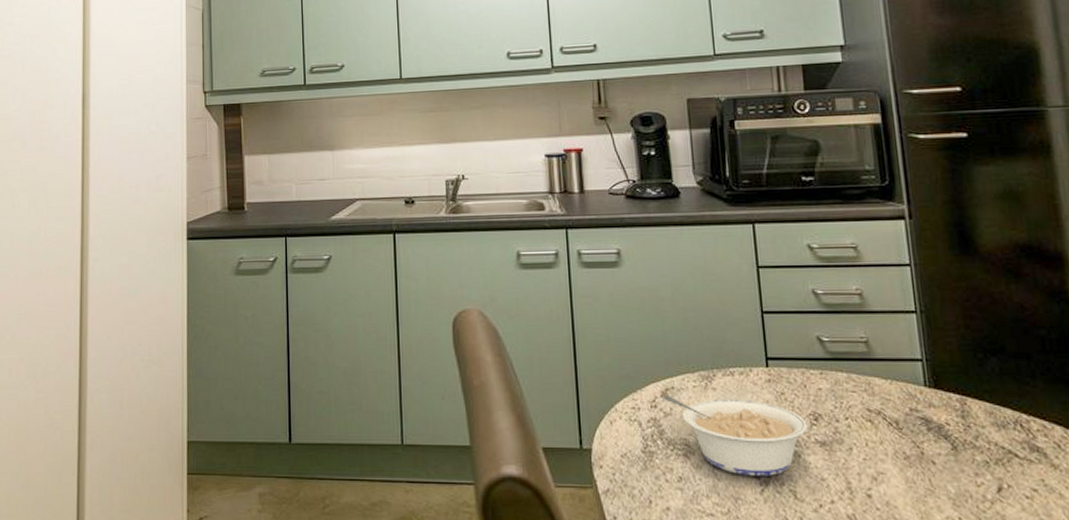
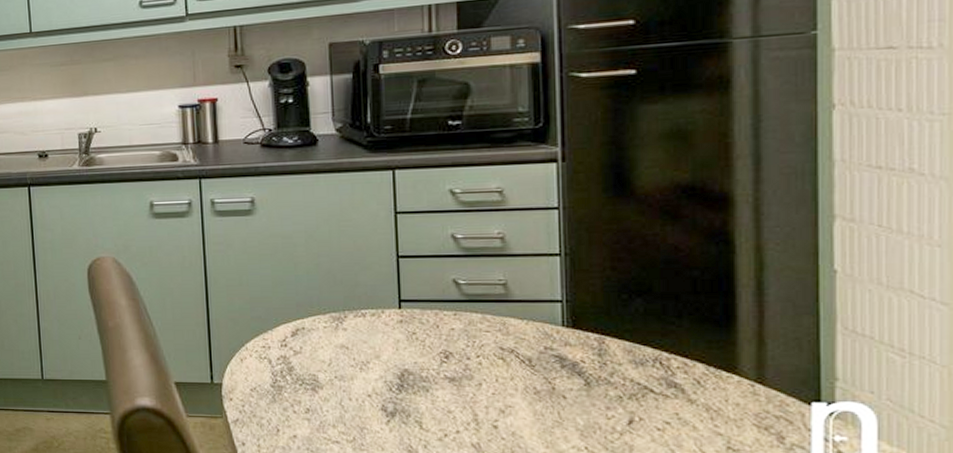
legume: present [663,394,808,476] -> none [293,334,437,408]

